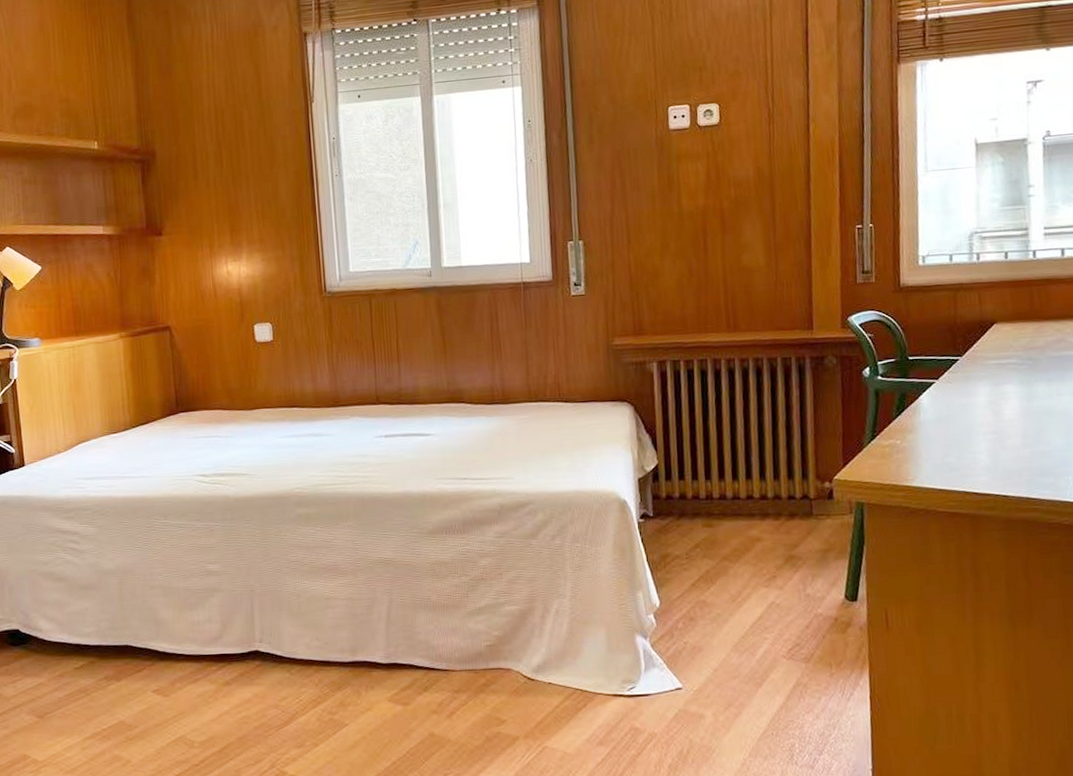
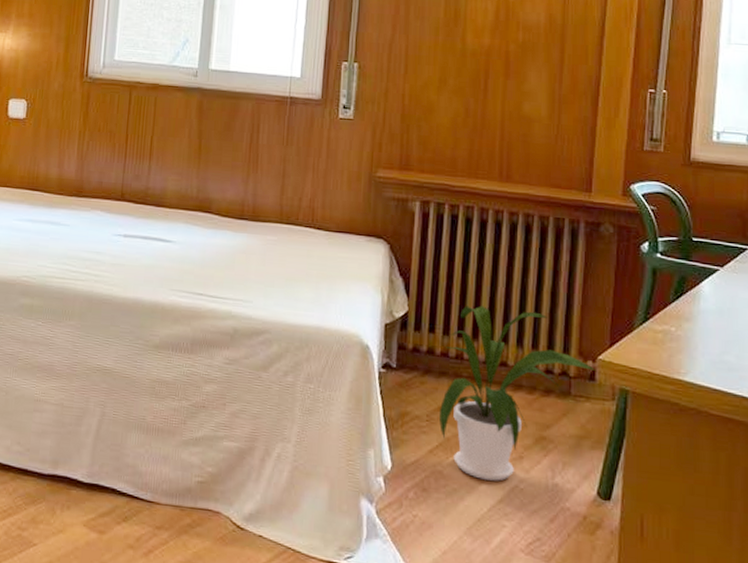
house plant: none [695,446,833,602] -> present [439,305,596,481]

